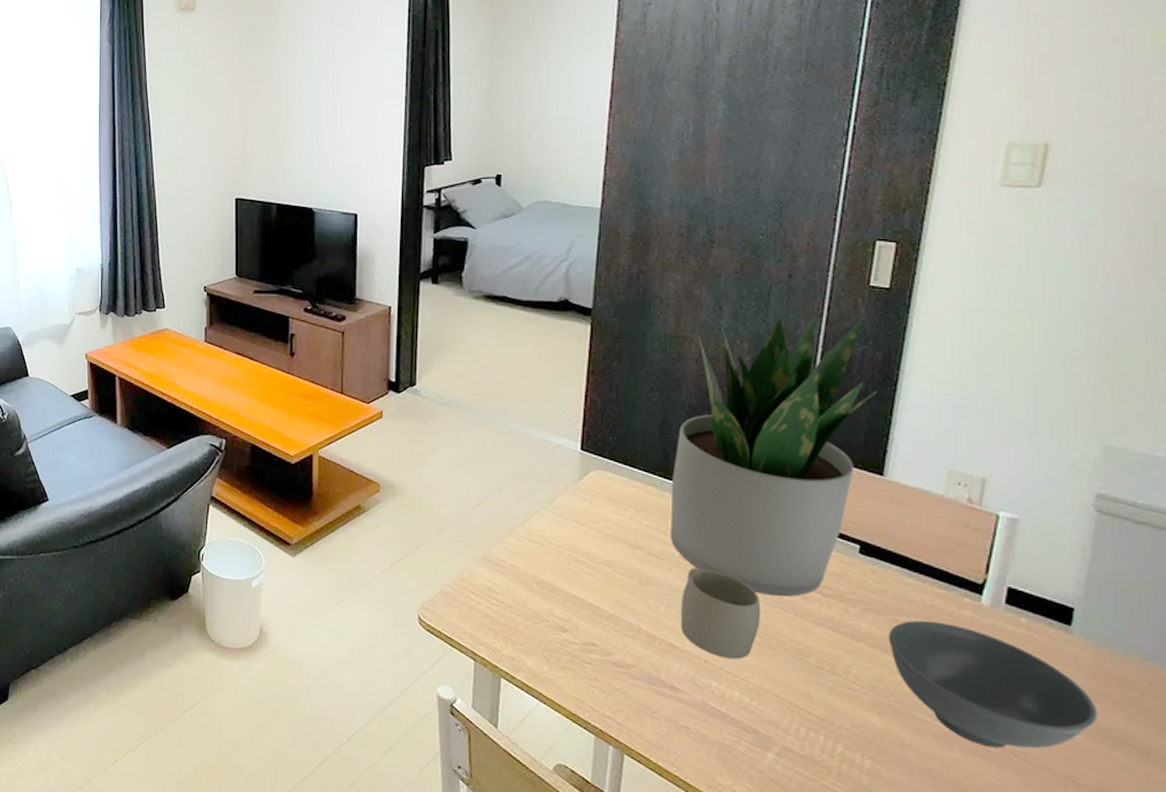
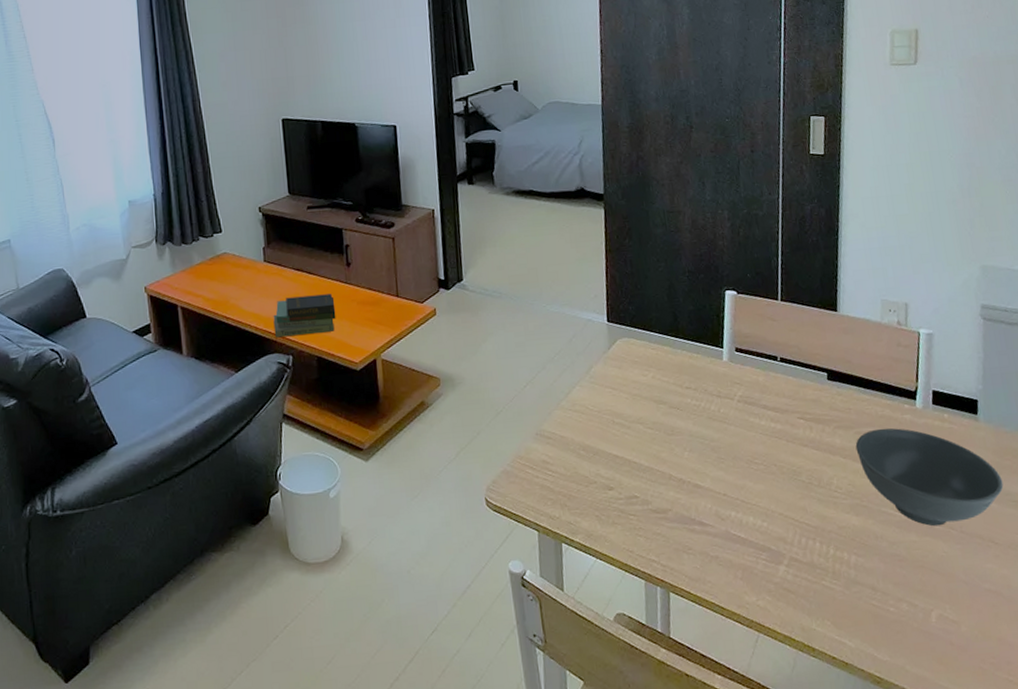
books: none [209,381,274,421] -> present [273,294,336,338]
planter: present [669,316,877,597] -> none [681,182,825,428]
mug: present [680,567,760,660] -> none [700,412,762,490]

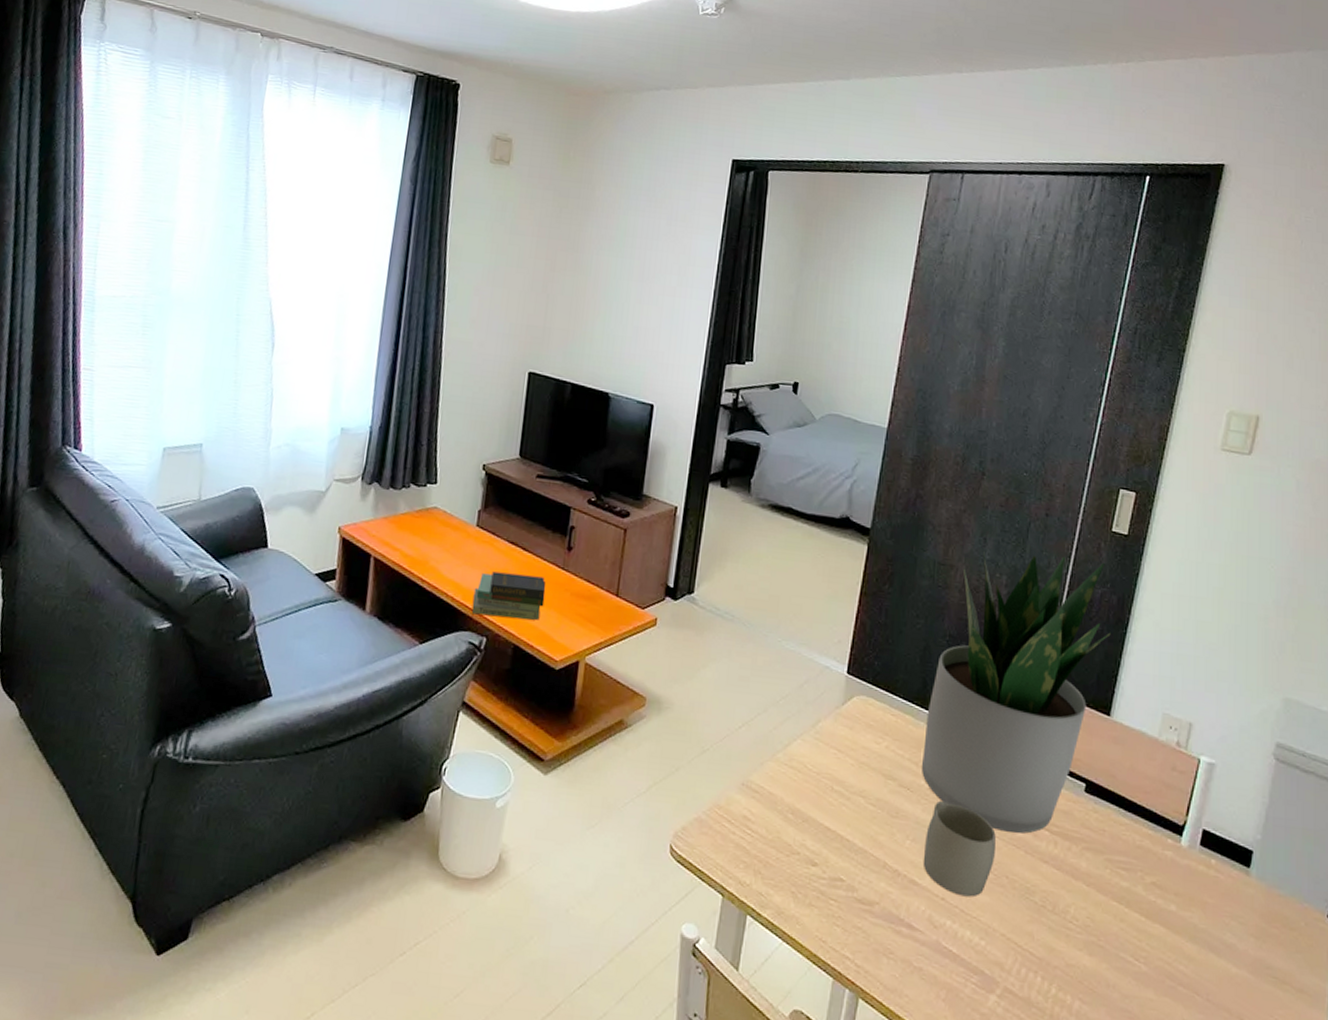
planter: none [681,182,825,428] -> present [921,551,1111,834]
mug: none [700,412,762,490] -> present [922,800,996,898]
bowl: present [855,428,1004,527] -> none [1103,859,1265,988]

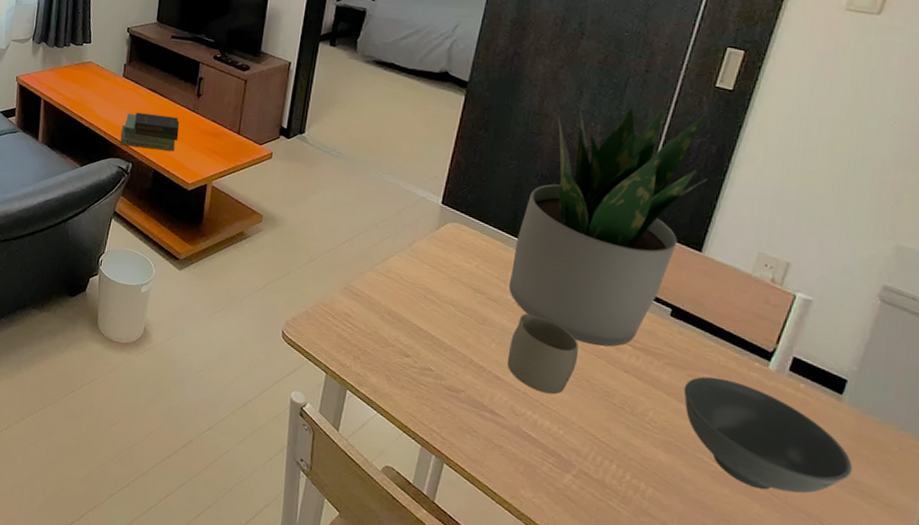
bowl: none [1103,859,1265,988] -> present [683,376,853,494]

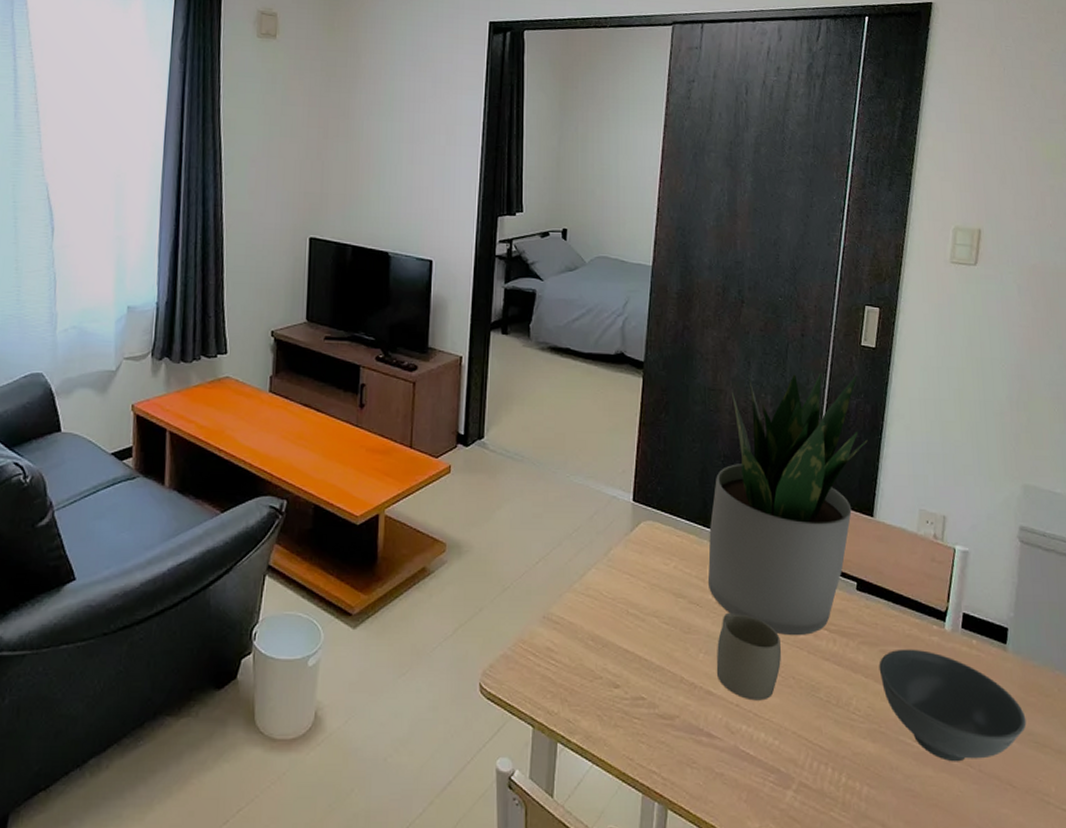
books: present [120,112,180,151] -> none [270,435,342,479]

